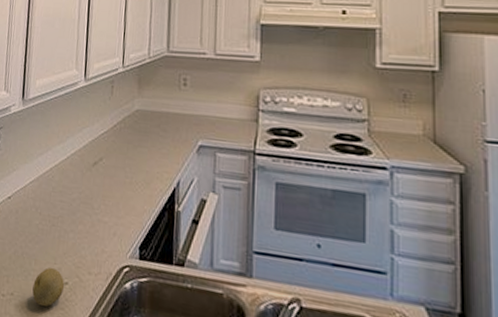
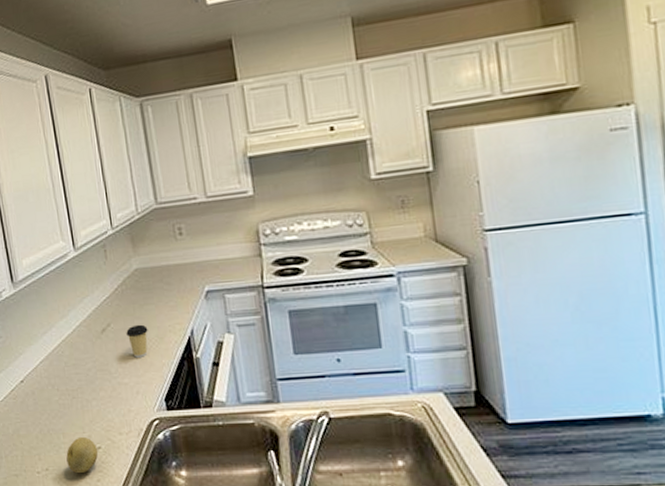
coffee cup: none [115,164,137,199] -> present [126,324,148,358]

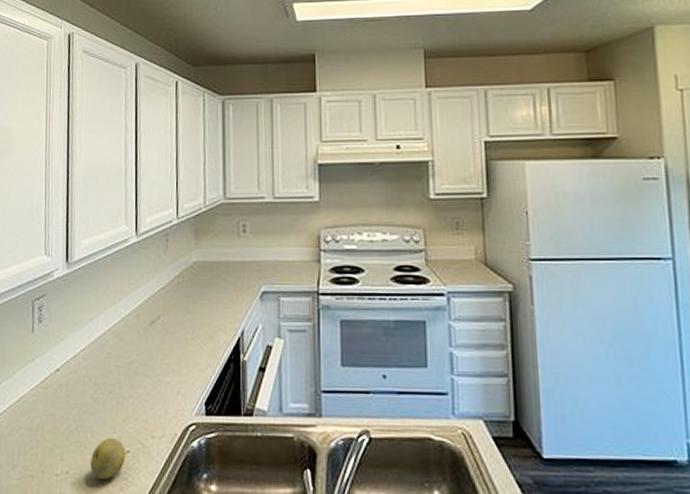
coffee cup: present [126,324,148,358] -> none [175,319,198,355]

